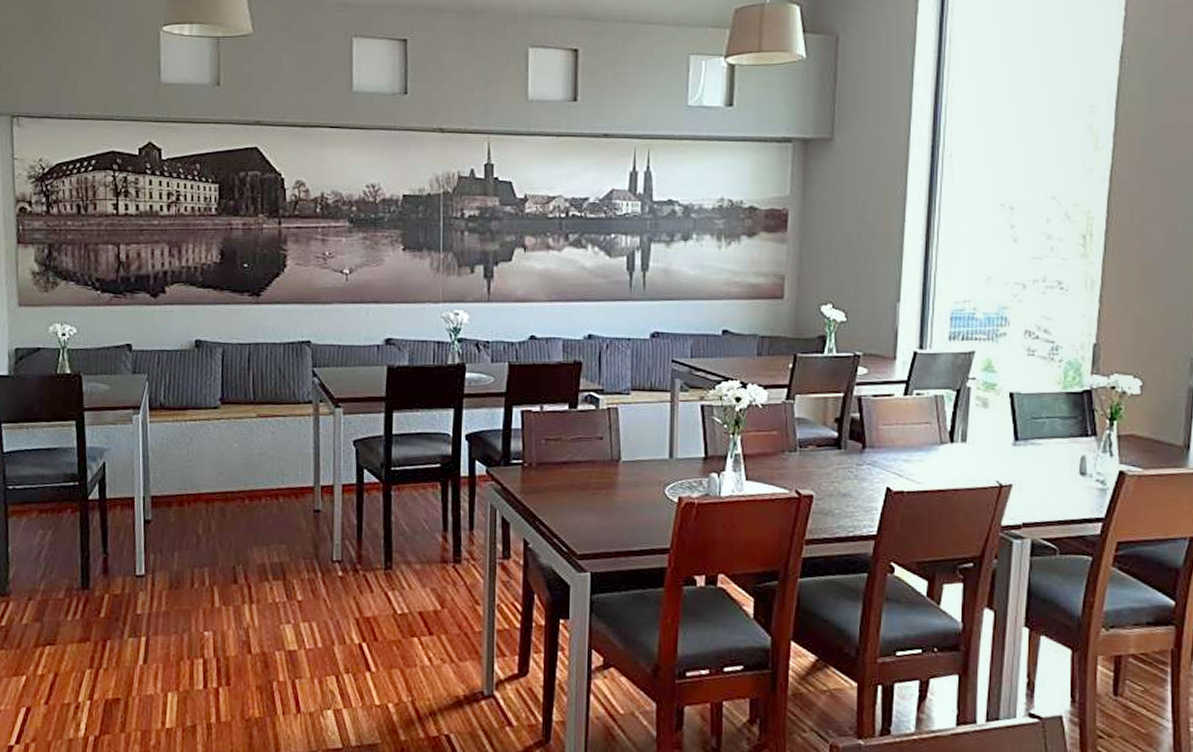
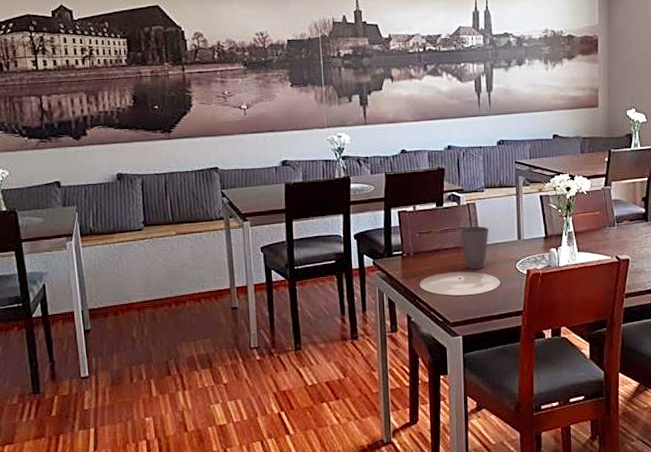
plate: none [541,491,644,522] -> present [419,271,501,296]
cup: none [596,436,633,491] -> present [460,226,489,270]

